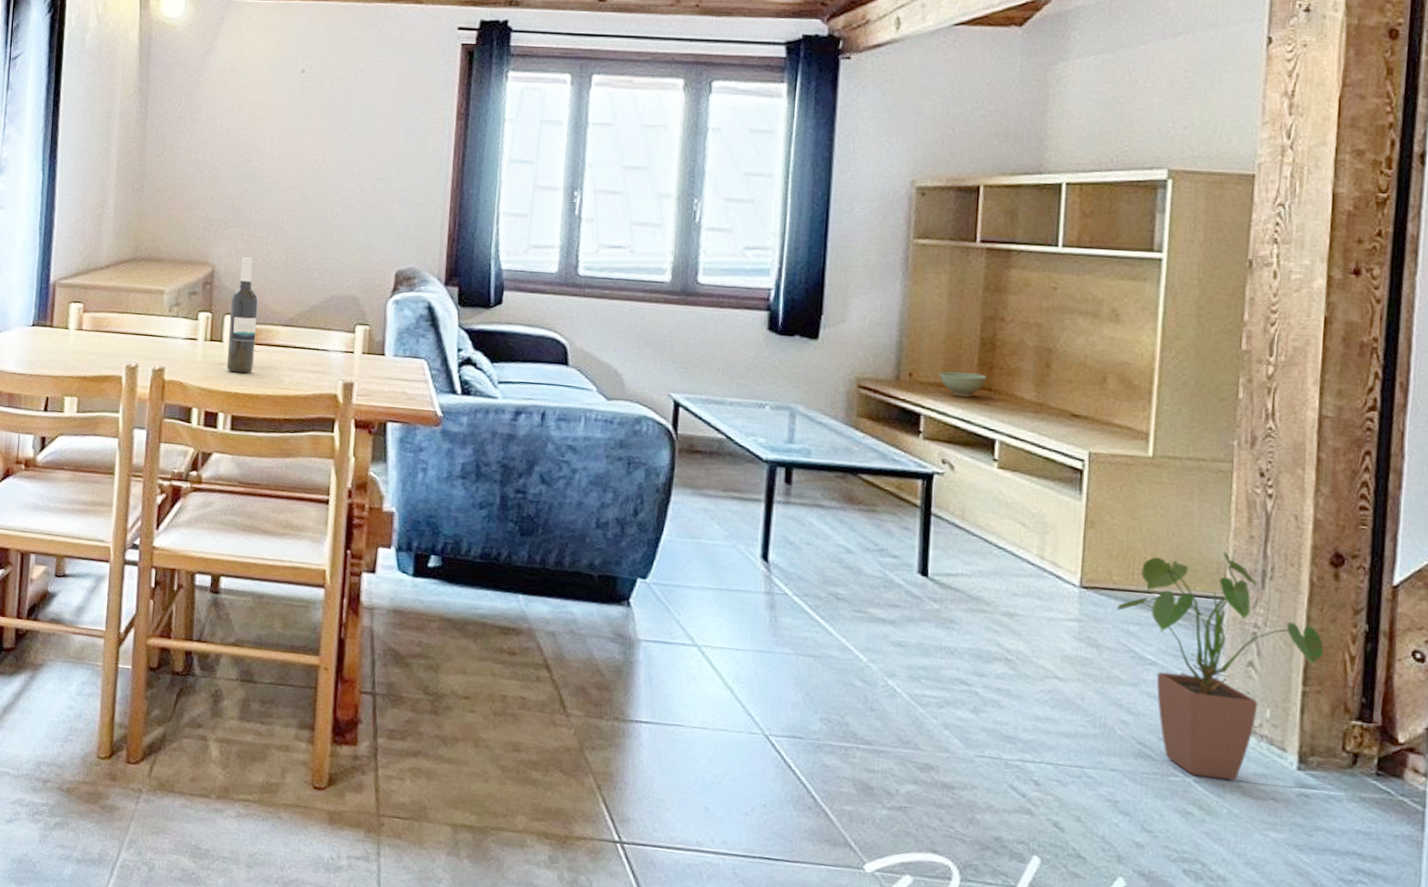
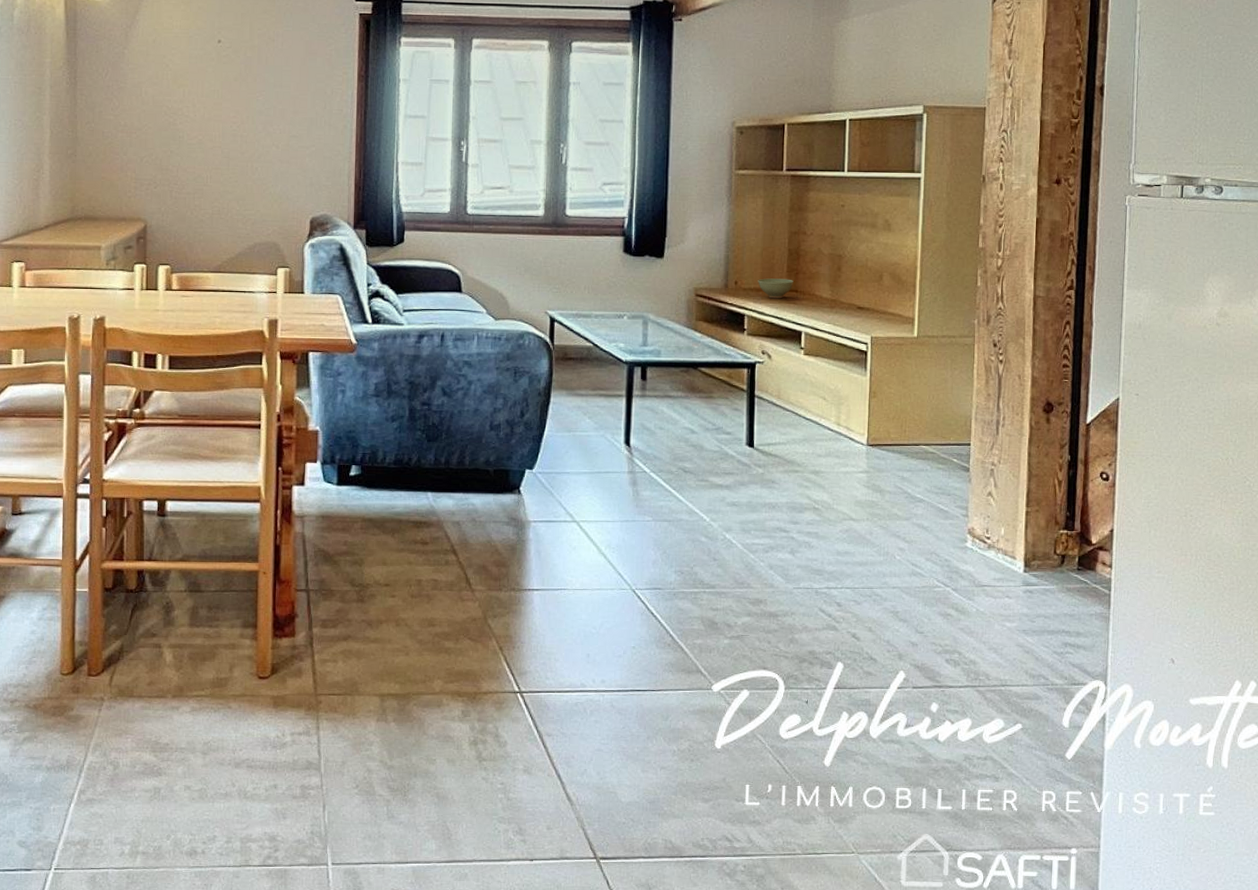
wine bottle: present [226,257,259,374] -> none [162,212,189,317]
house plant: present [1117,552,1324,780] -> none [894,408,1040,585]

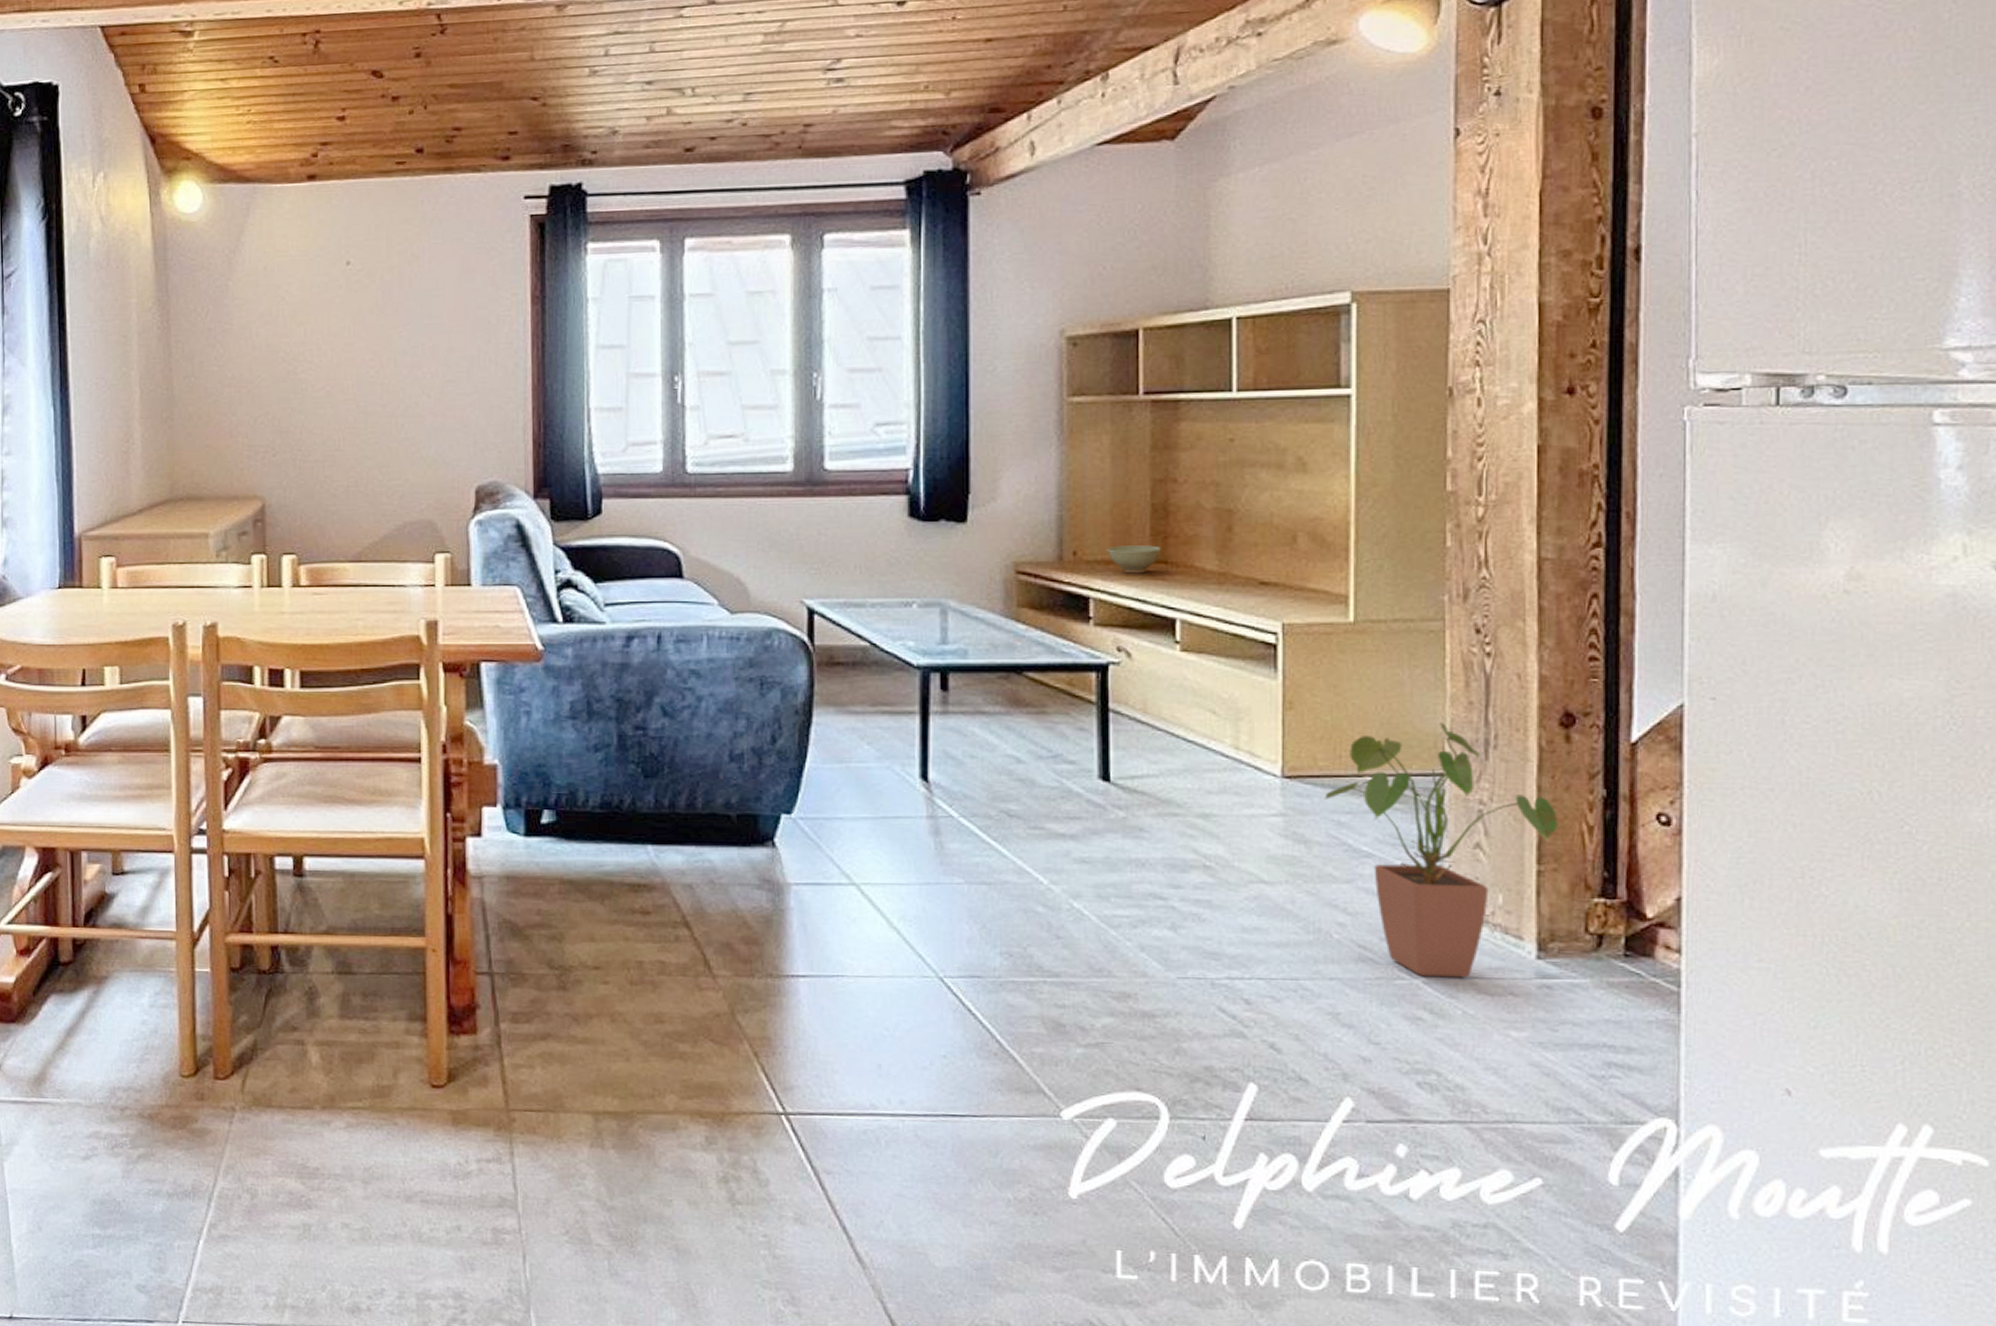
house plant: none [894,408,1040,585] -> present [1324,723,1558,977]

